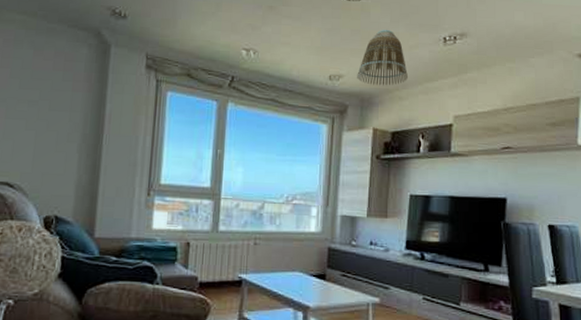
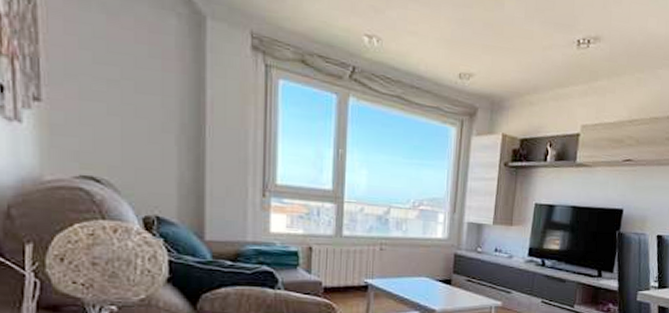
lamp shade: present [357,29,408,86] -> none [488,25,540,89]

